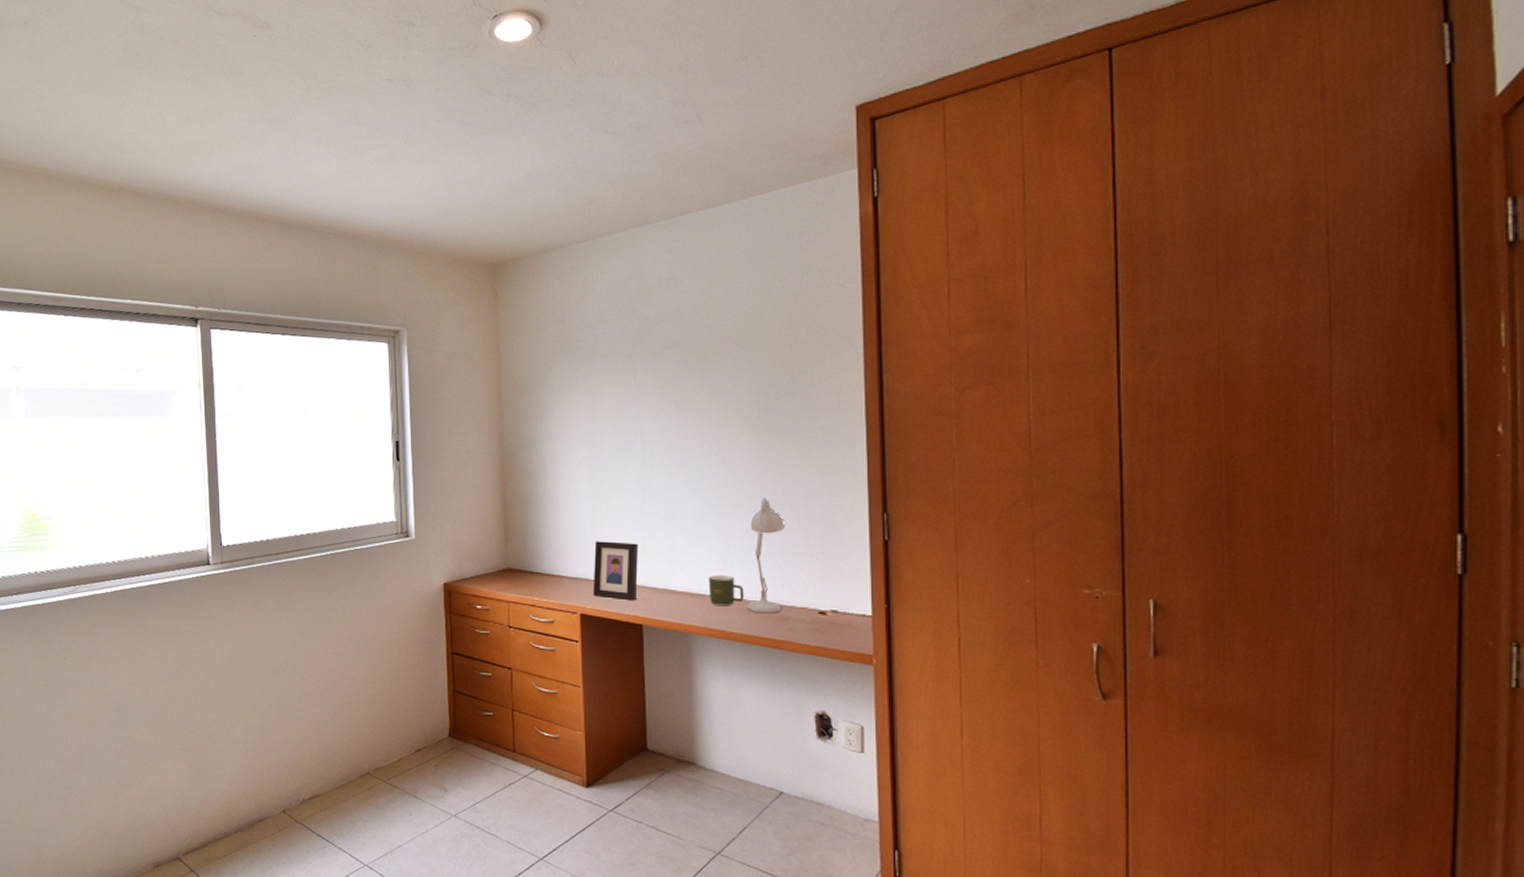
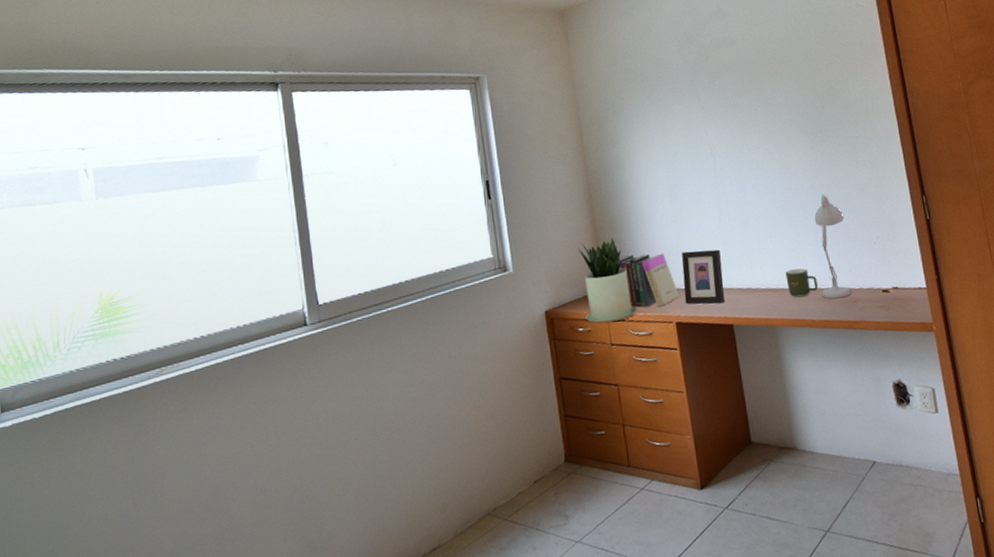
planter: none [485,517,541,605] -> present [578,238,638,324]
books: none [525,537,587,595] -> present [618,253,679,308]

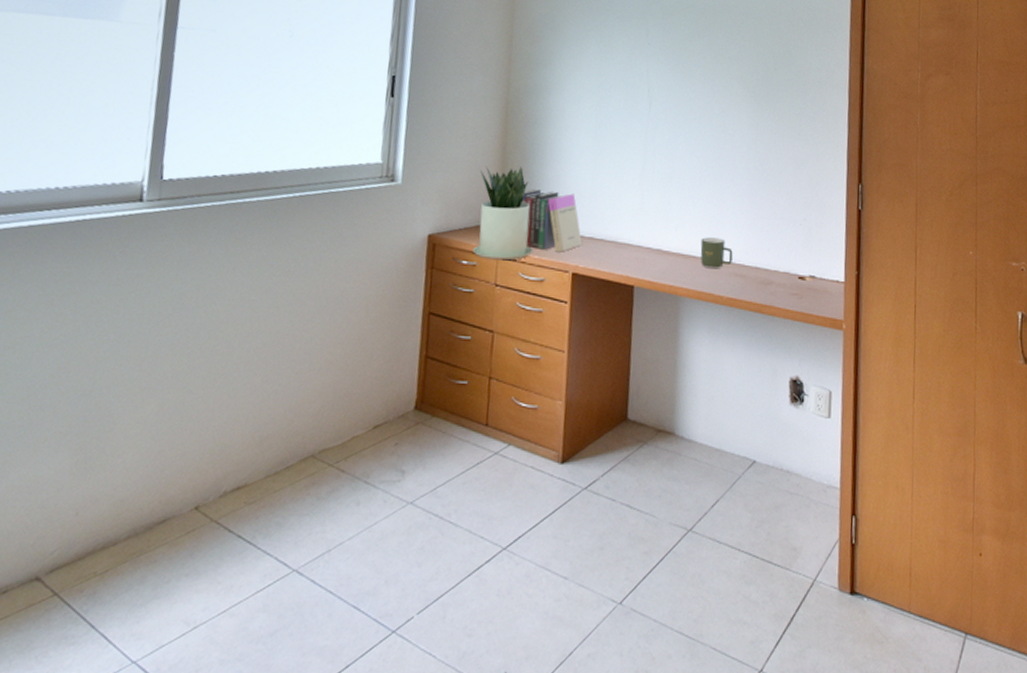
picture frame: present [682,249,725,304] -> none [586,197,636,260]
desk lamp: present [814,194,851,299] -> none [734,162,775,278]

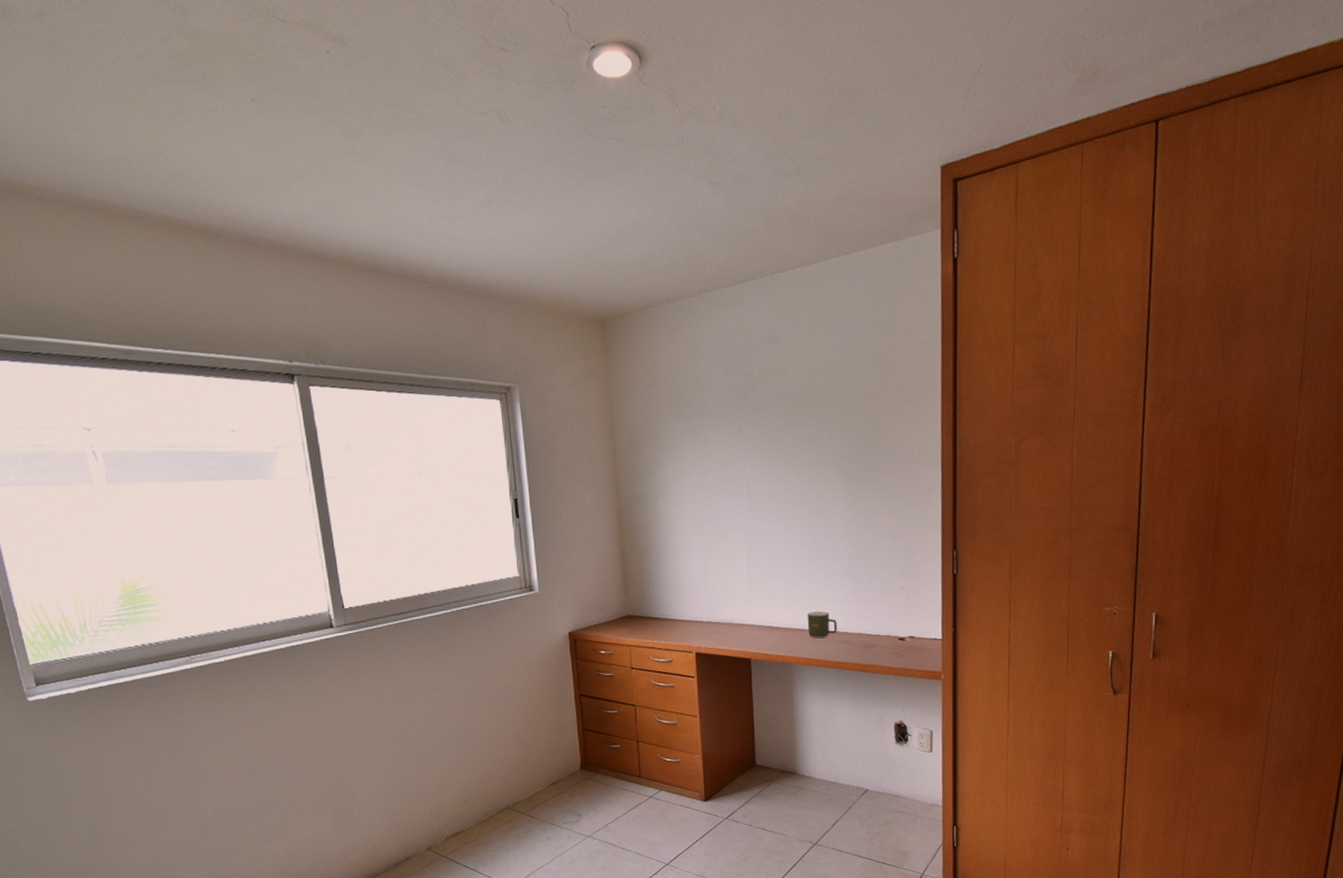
planter: present [472,166,534,261] -> none [605,567,660,648]
books: present [521,189,582,252] -> none [644,585,701,637]

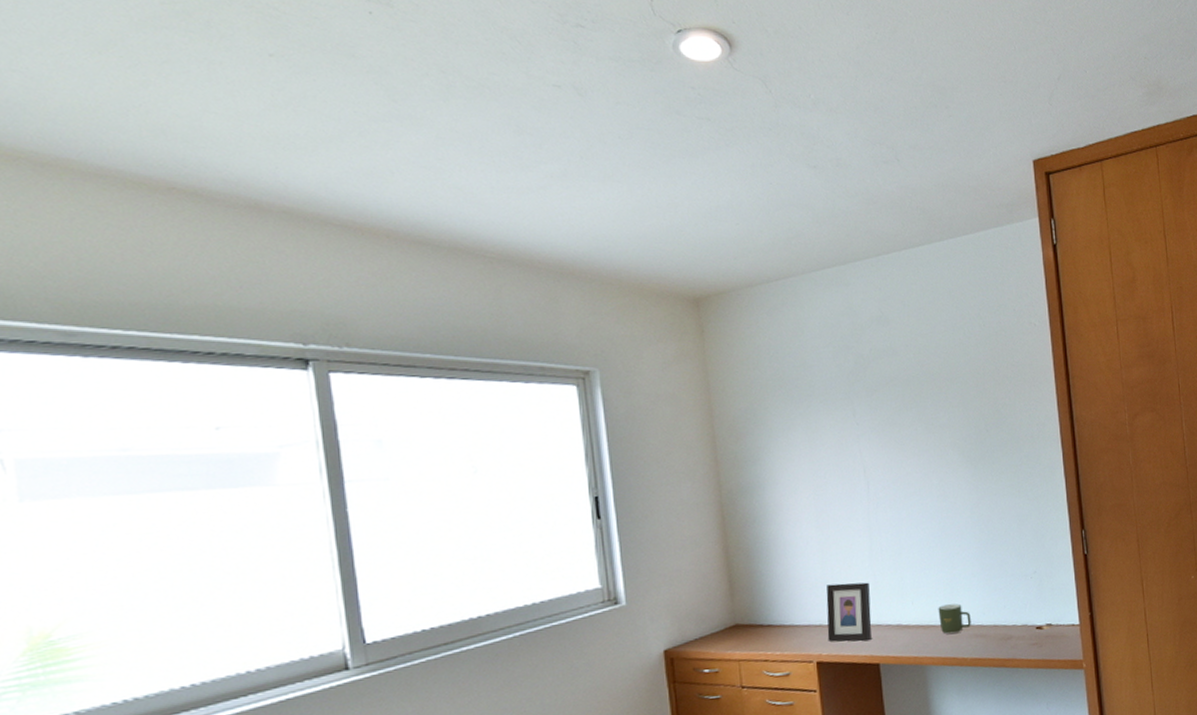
picture frame: none [706,586,746,638] -> present [826,582,872,642]

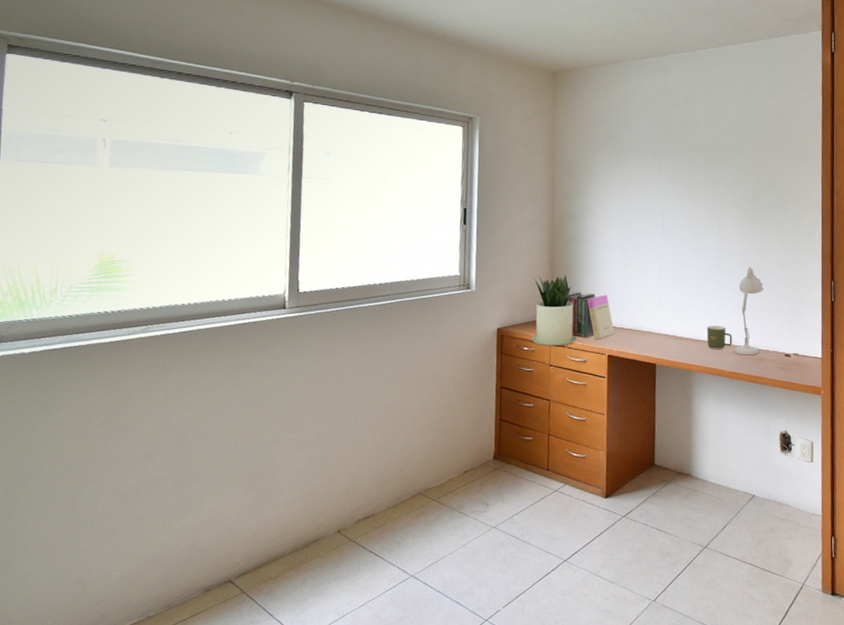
planter: none [706,568,774,665] -> present [531,275,578,347]
books: none [753,585,821,646] -> present [566,292,614,340]
picture frame: present [826,582,872,642] -> none [618,296,655,344]
desk lamp: none [971,525,1004,636] -> present [734,266,764,356]

